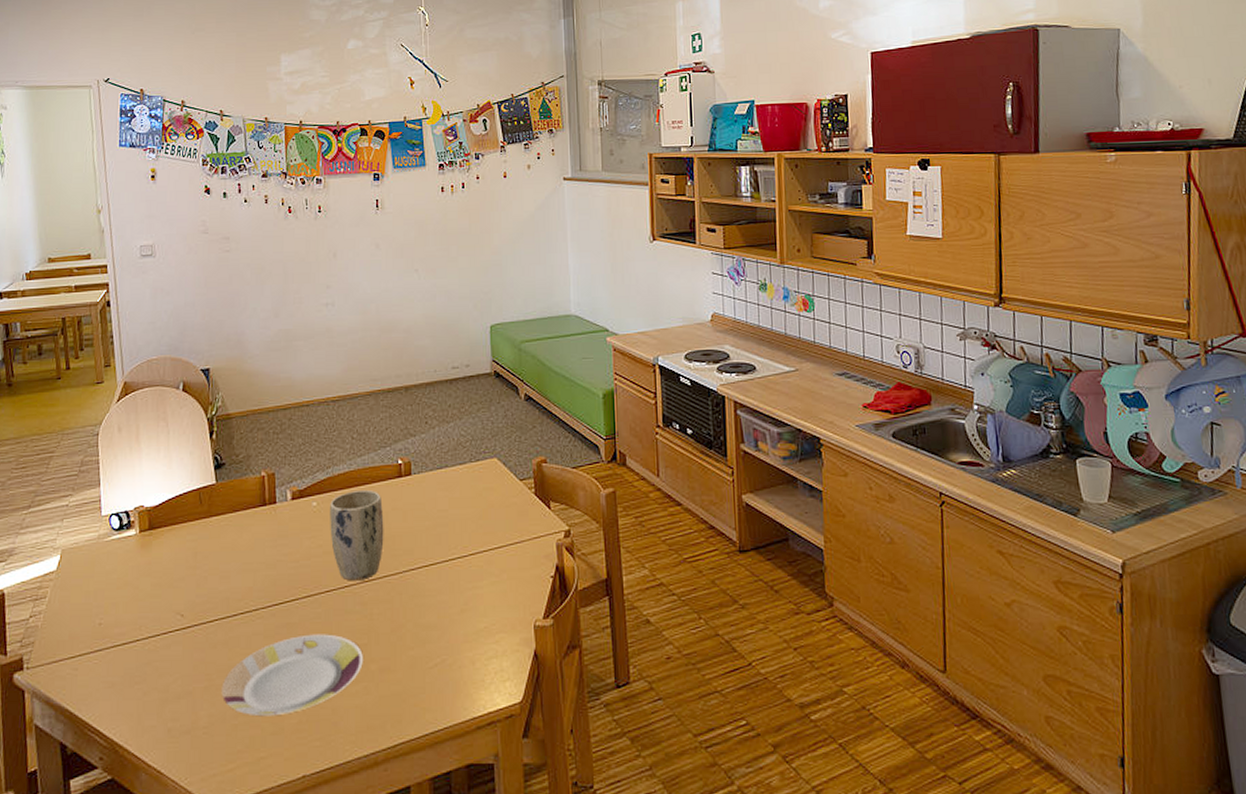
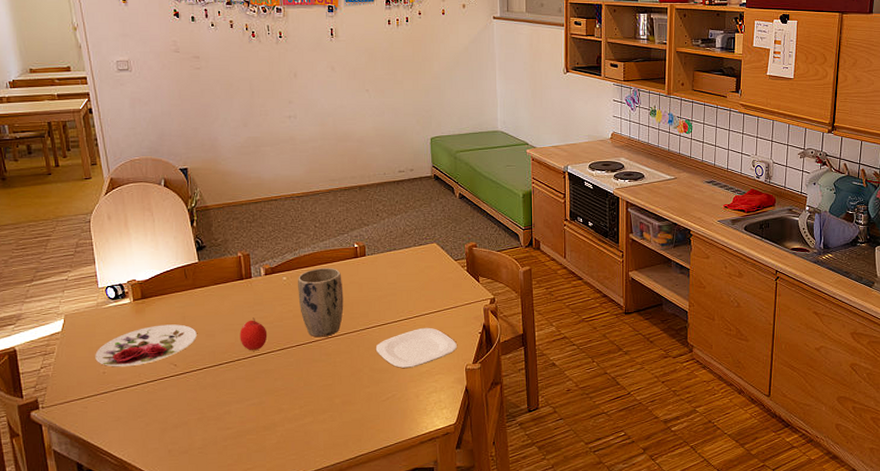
plate: none [91,562,209,617] -> present [95,324,197,367]
plate: present [221,634,363,717] -> none [212,377,329,439]
fruit: none [259,554,292,598] -> present [240,317,268,351]
plate: none [421,569,523,625] -> present [375,327,457,369]

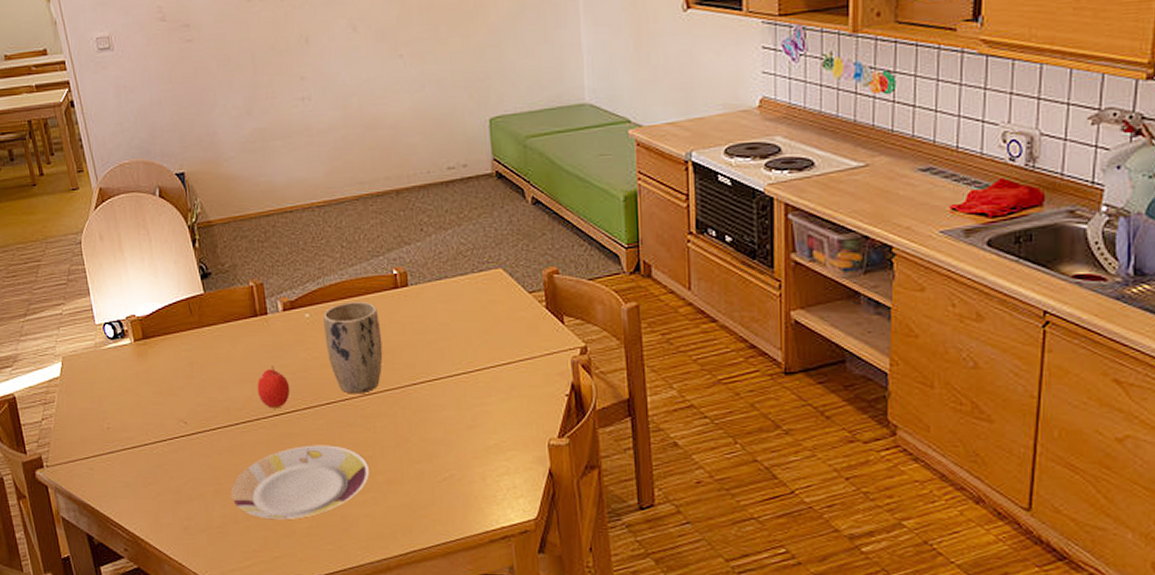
plate: present [95,324,197,367] -> none [97,372,208,422]
plate: none [212,377,329,439] -> present [231,445,369,520]
plate: present [375,327,457,369] -> none [426,385,535,441]

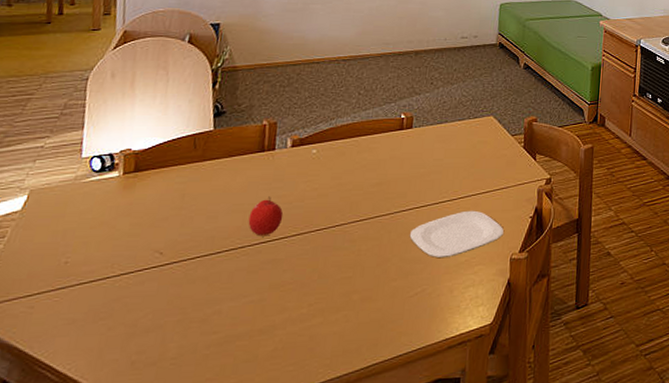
plate: present [231,445,369,520] -> none [195,268,347,346]
plant pot: present [323,302,383,394] -> none [327,141,382,221]
plate: none [426,385,535,441] -> present [409,210,504,259]

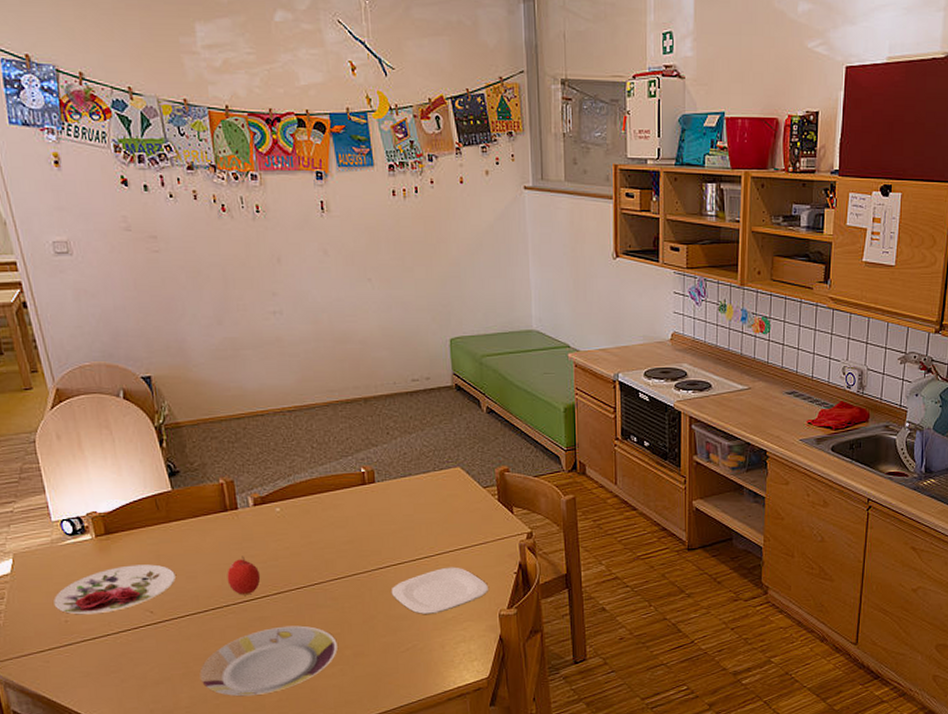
plate: none [58,203,196,256] -> present [54,564,175,615]
plate: none [195,268,347,346] -> present [199,625,338,697]

